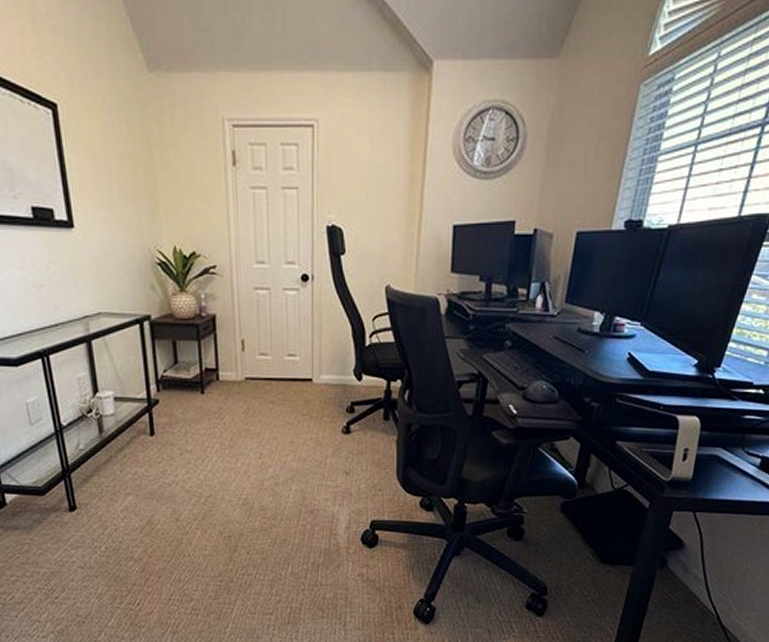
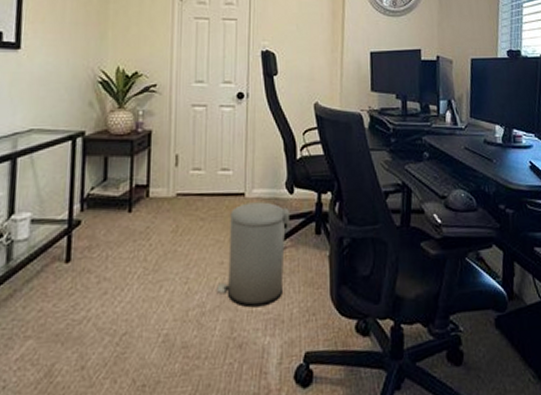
pedal bin: none [288,388,357,482] -> present [216,202,289,308]

